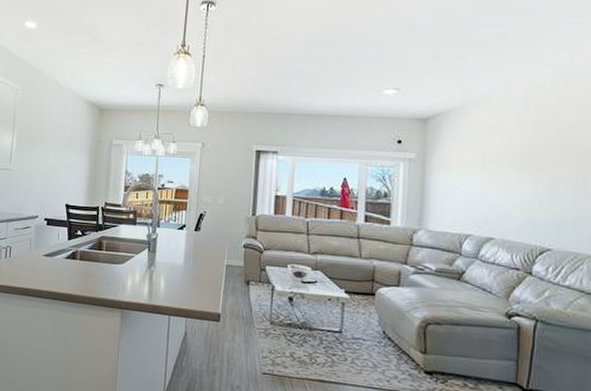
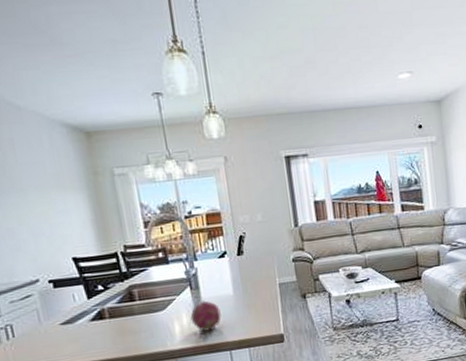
fruit: none [142,264,169,293] -> present [190,300,221,332]

